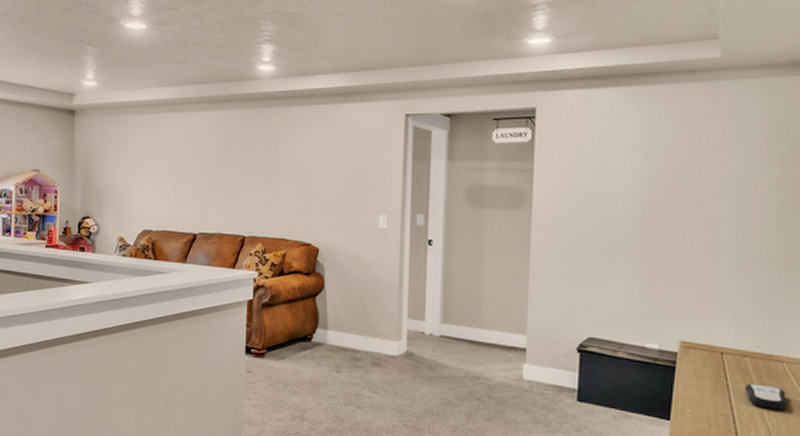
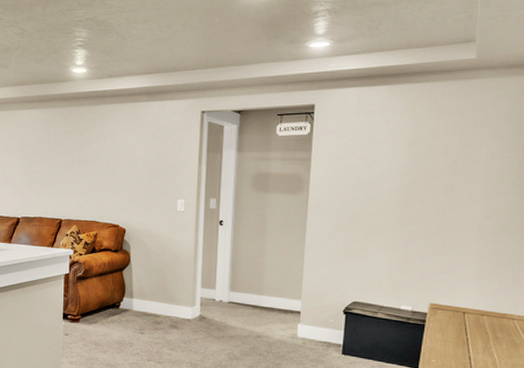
remote control: present [745,383,788,410] -> none [482,337,516,359]

